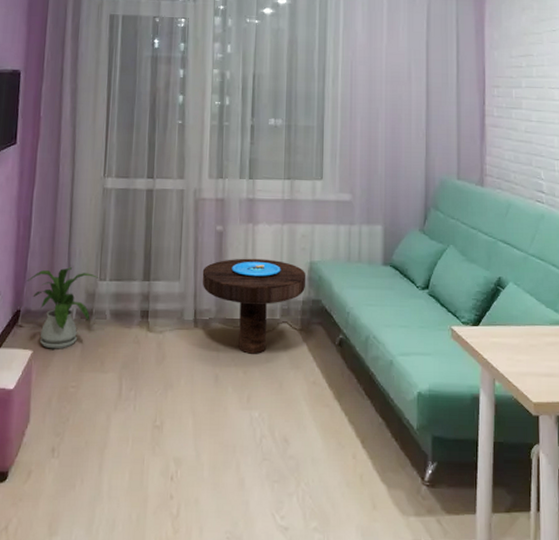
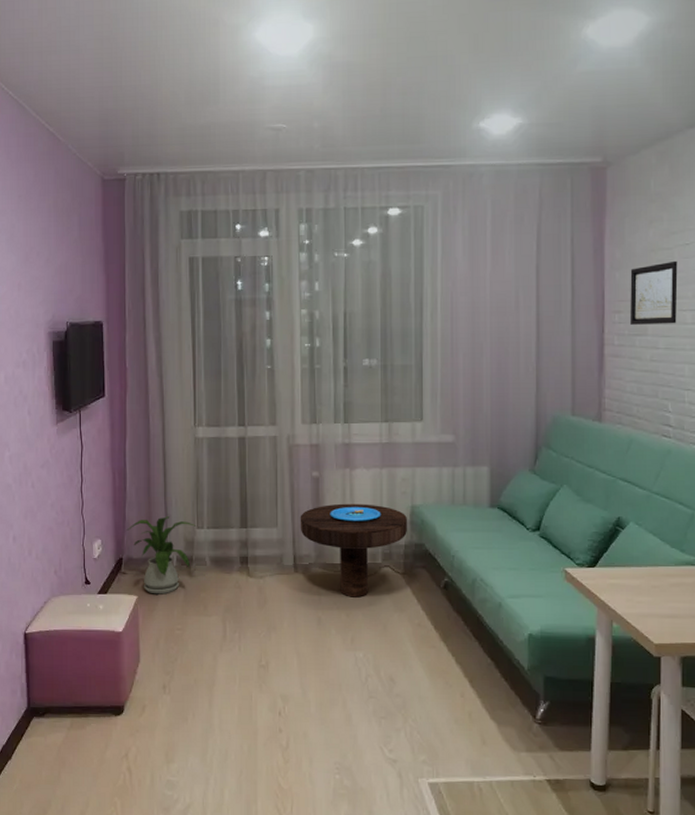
wall art: none [507,44,547,100] -> present [630,260,678,325]

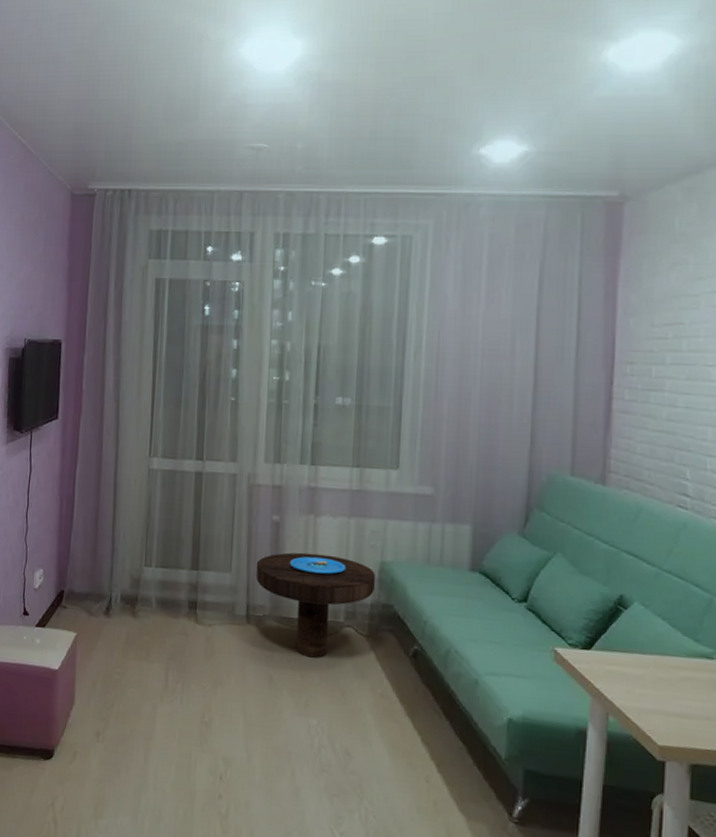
house plant: present [126,516,197,594] -> none [70,550,145,634]
wall art: present [630,260,678,325] -> none [645,309,704,381]

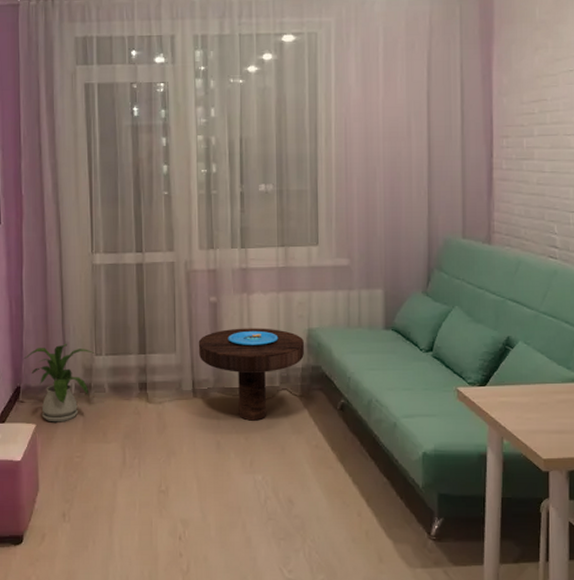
house plant: none [70,550,145,634] -> present [24,344,95,422]

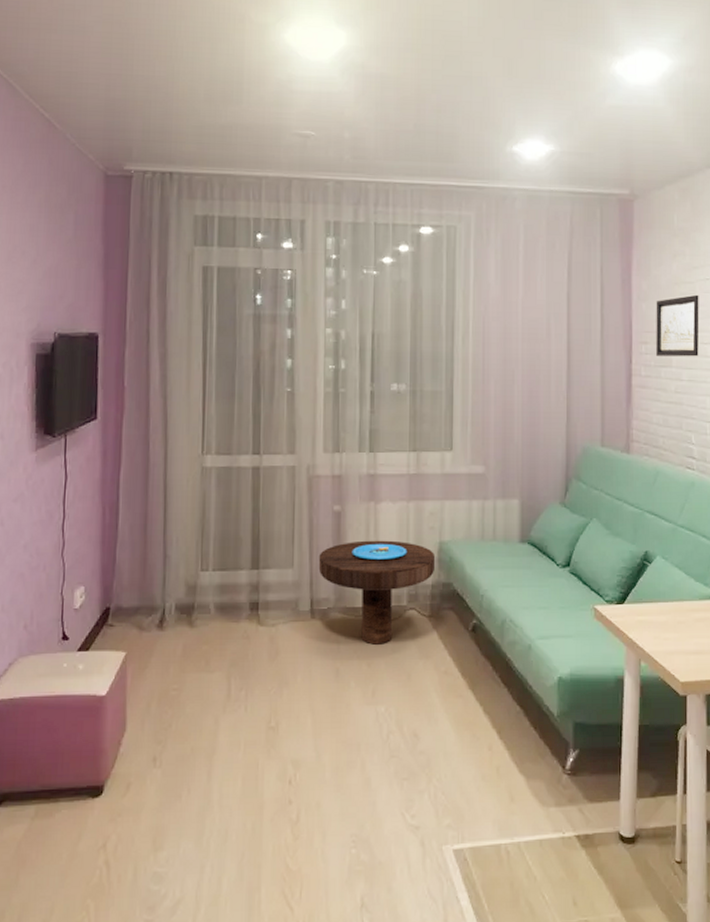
house plant: present [24,344,95,422] -> none [116,558,201,649]
wall art: none [517,86,562,149] -> present [656,294,699,357]

